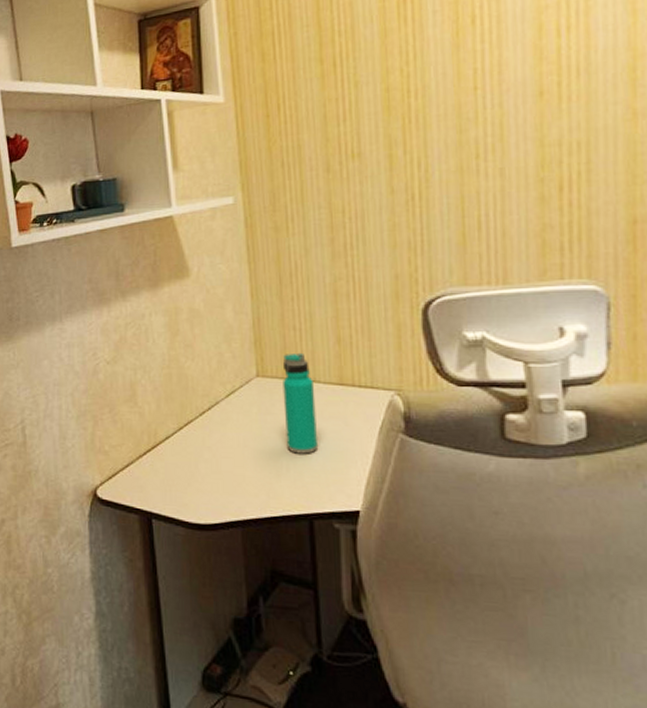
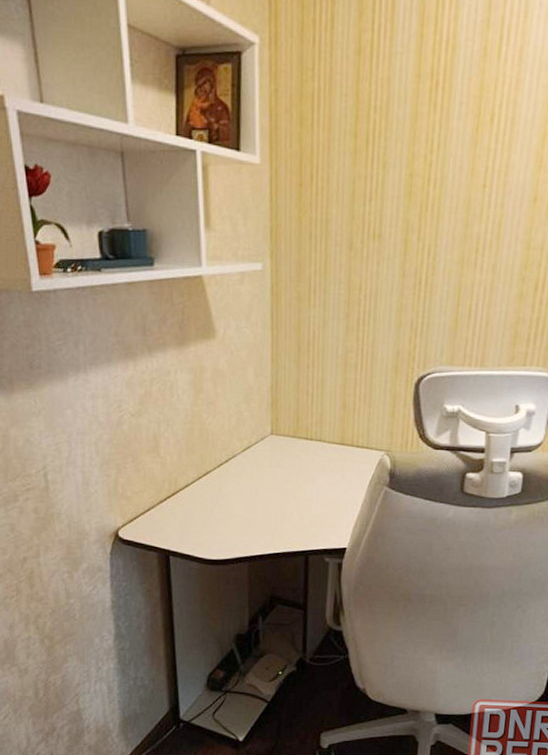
water bottle: present [283,352,319,454] -> none [292,415,320,502]

